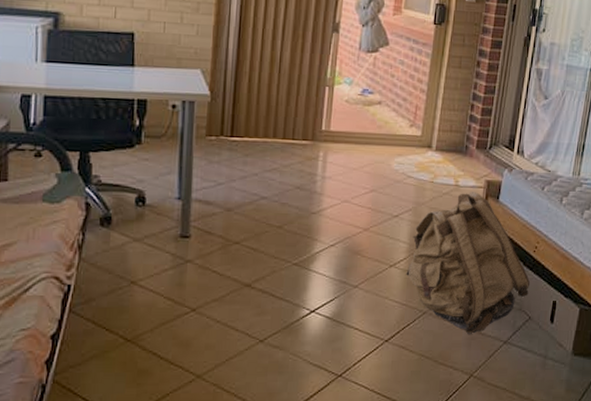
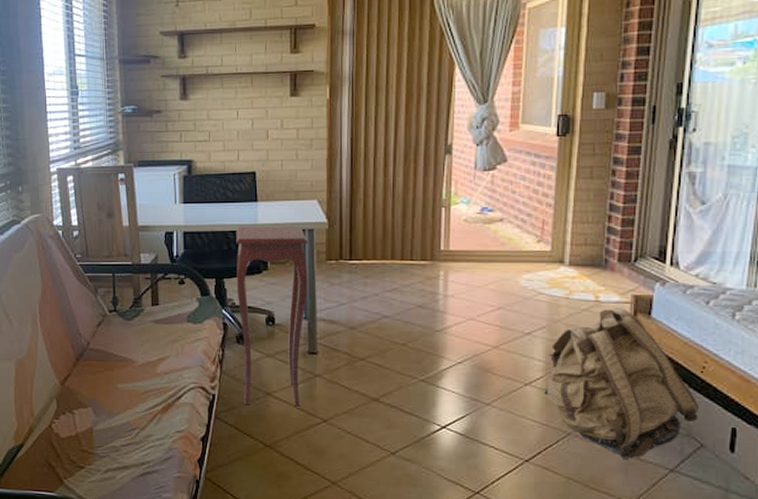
side table: none [104,93,187,296] -> present [236,225,308,407]

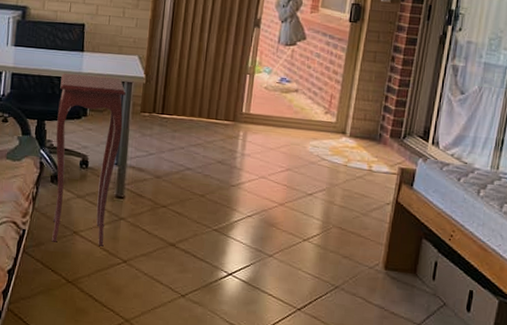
backpack: present [543,308,700,460] -> none [318,177,446,314]

